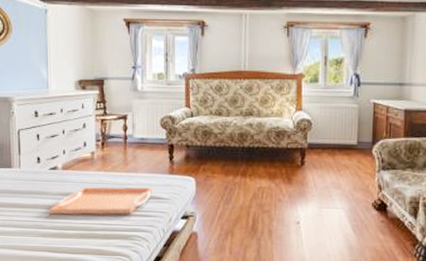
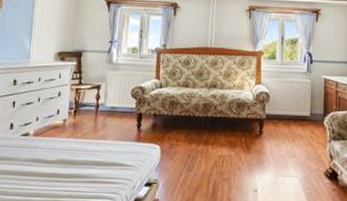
serving tray: present [49,186,152,215] -> none [16,153,119,182]

